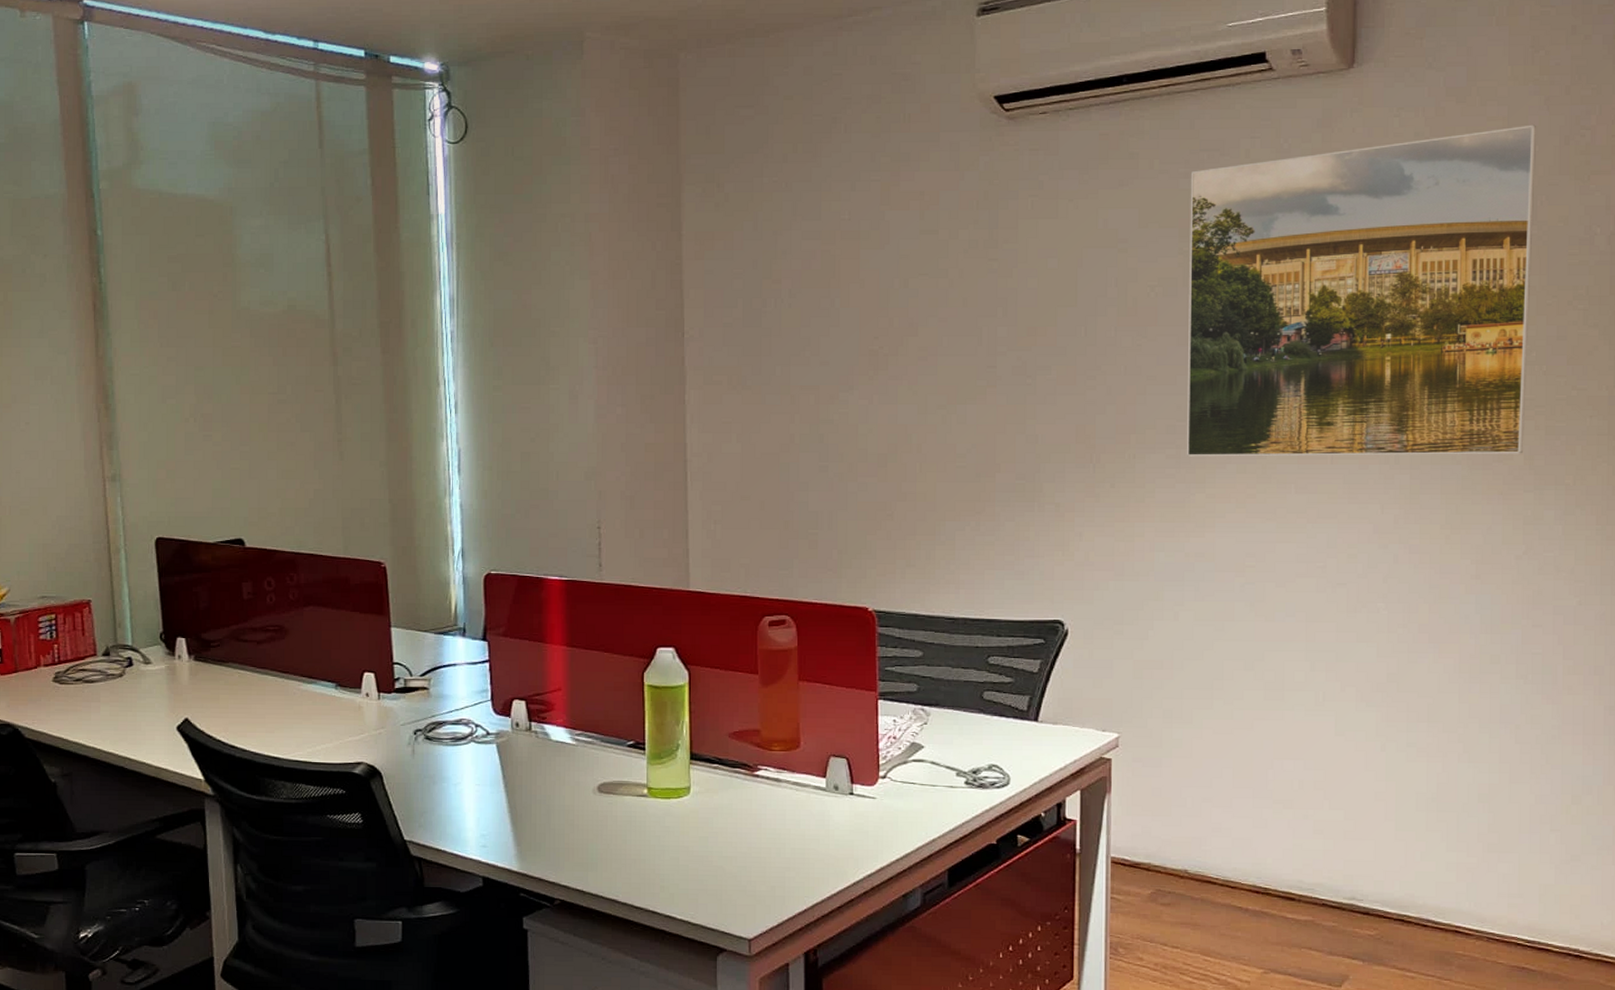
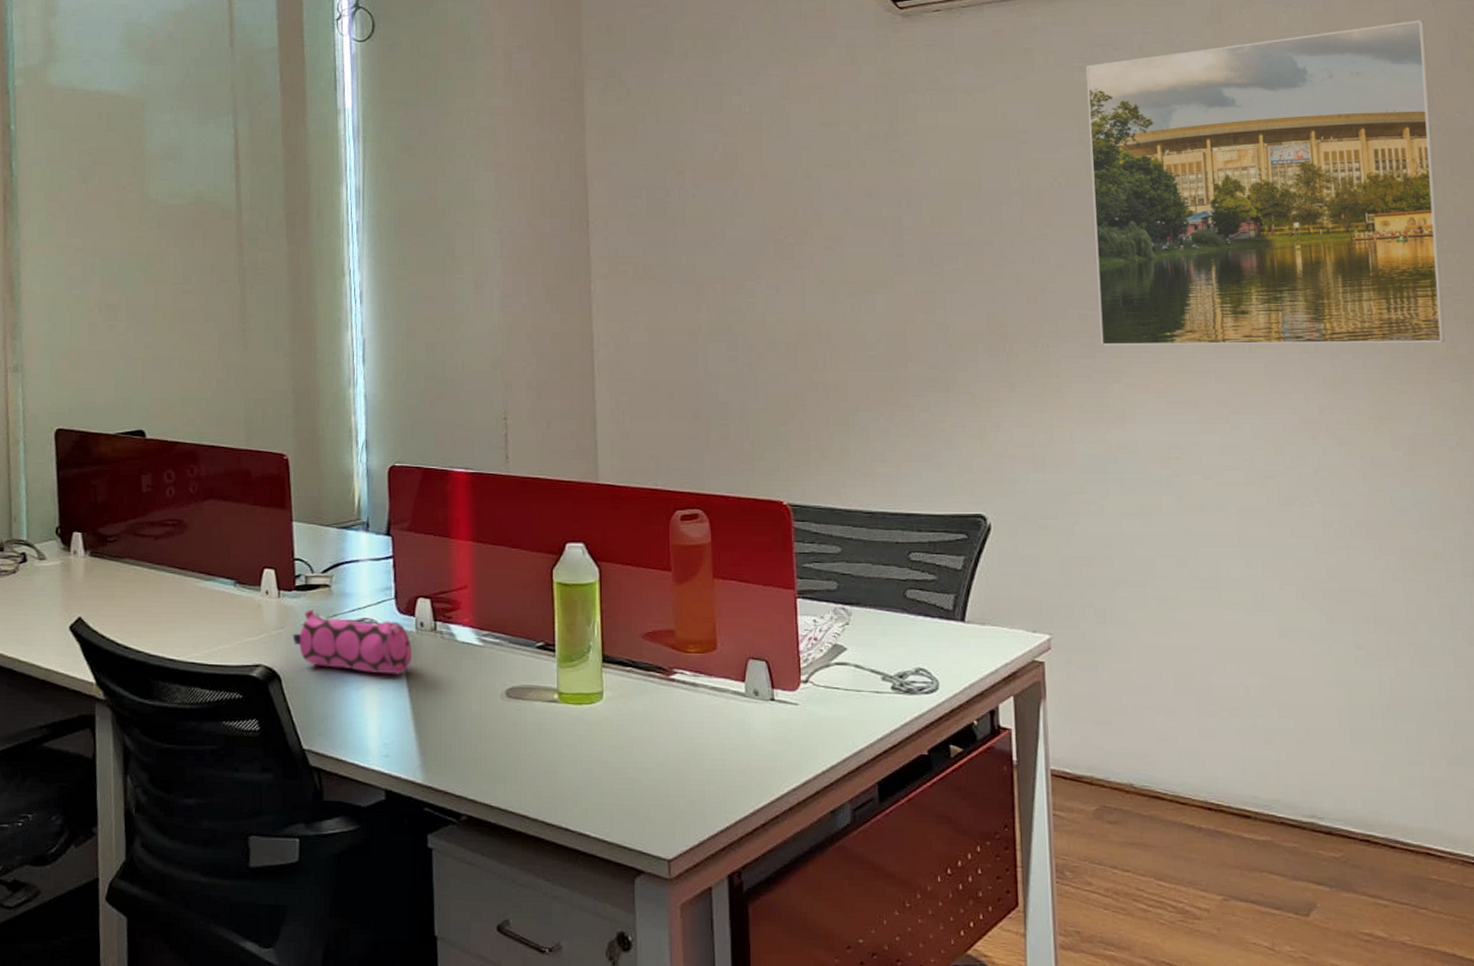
pencil case: none [392,711,509,771] -> present [292,609,413,675]

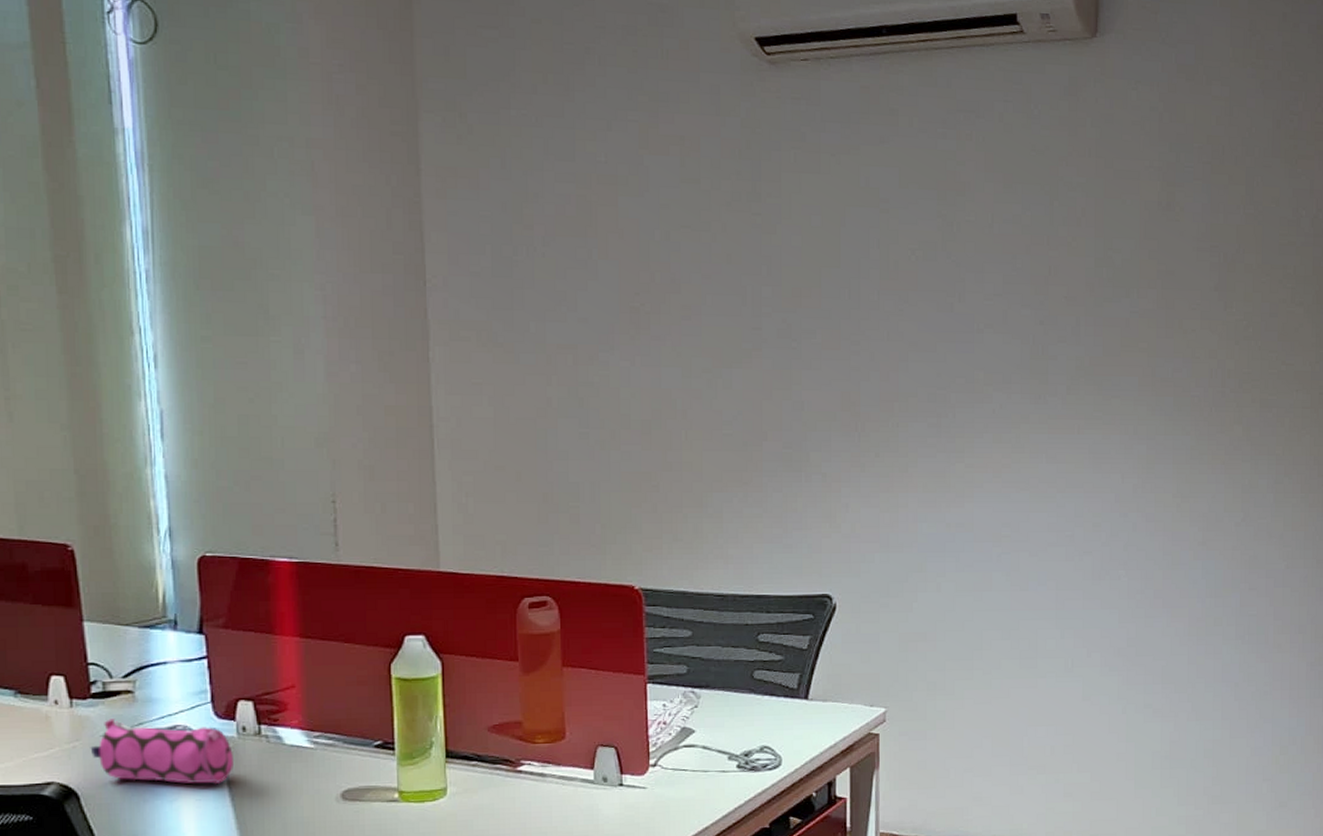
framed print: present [1085,20,1445,346] -> none [946,106,1253,426]

